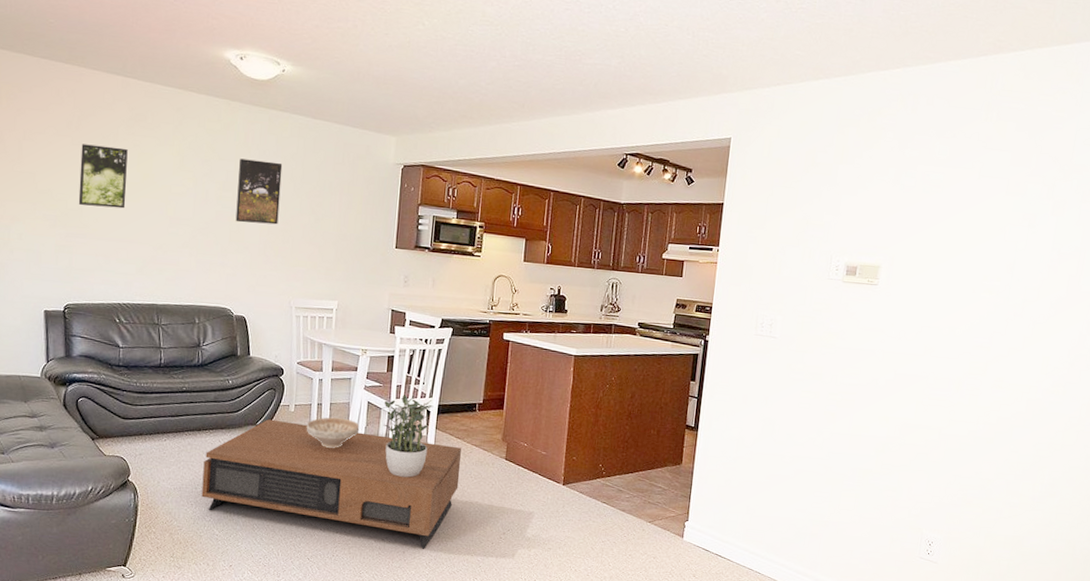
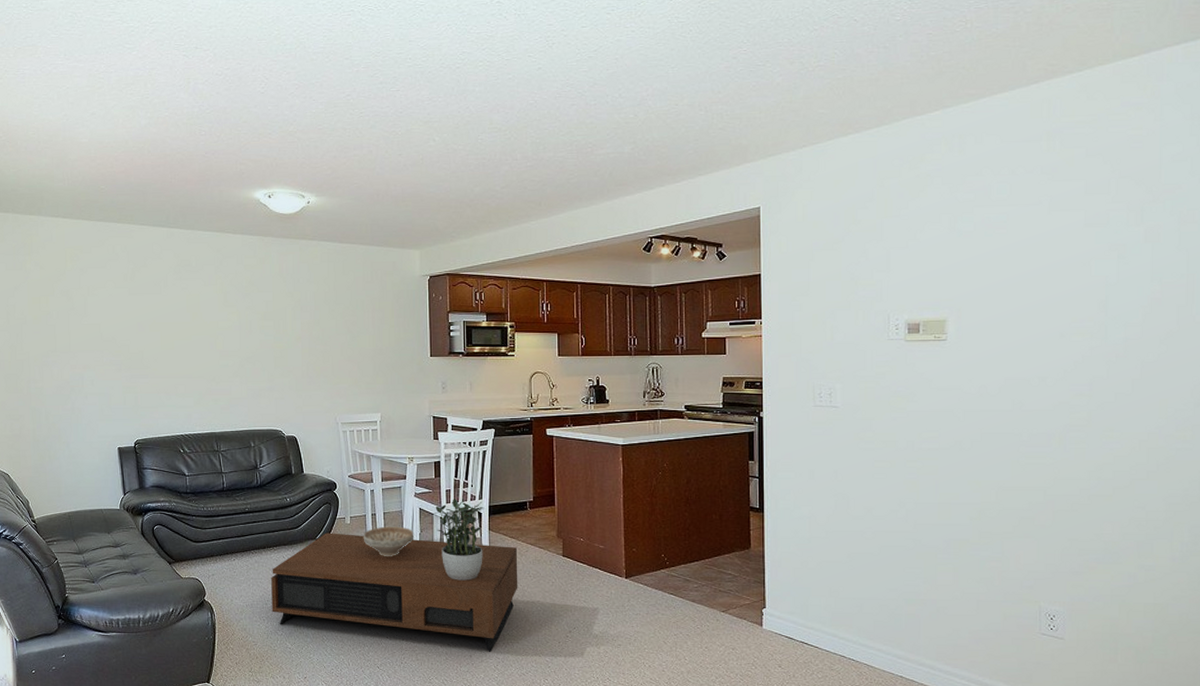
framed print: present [78,144,128,209] -> none [137,292,180,349]
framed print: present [235,158,283,225] -> none [277,288,317,348]

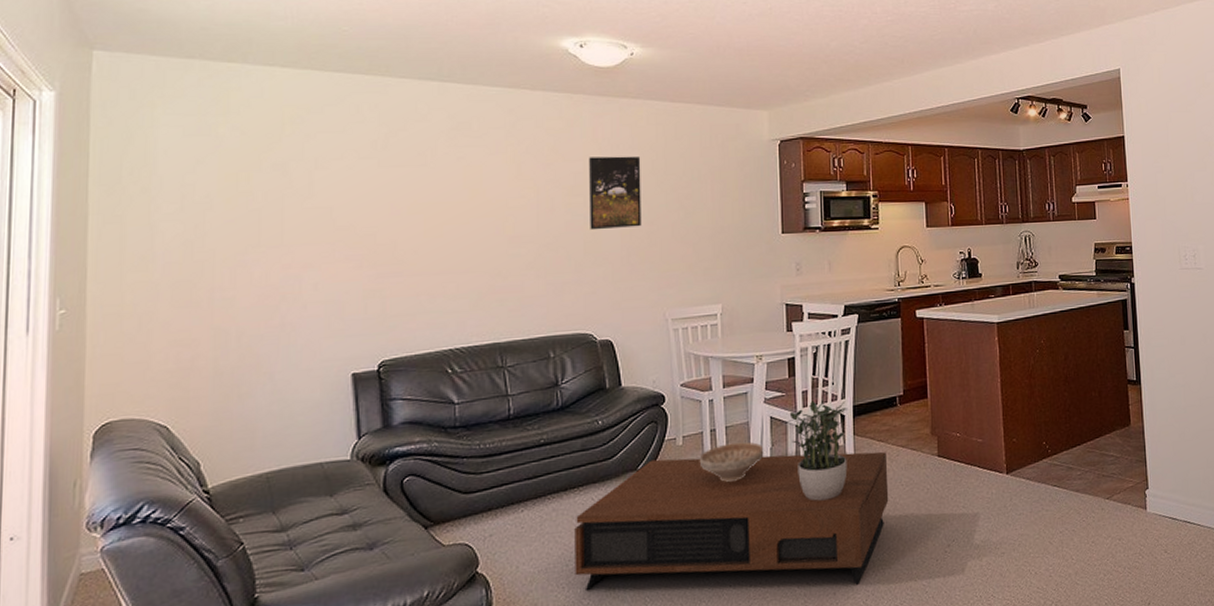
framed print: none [277,288,317,348] -> present [589,156,642,230]

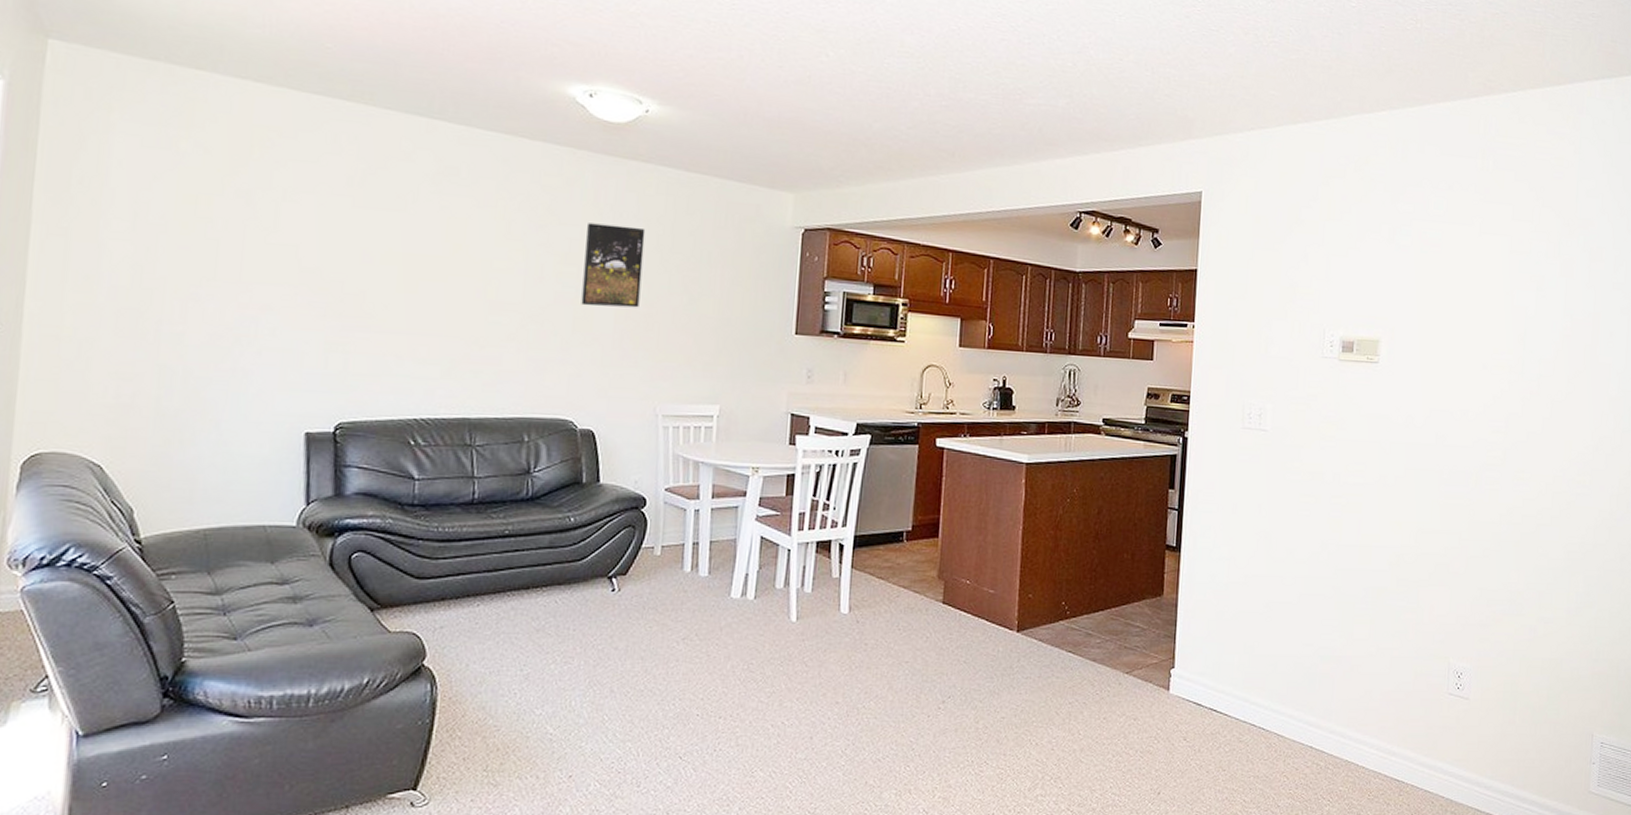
coffee table: present [574,451,889,592] -> none [529,567,885,732]
decorative bowl: present [699,442,764,482] -> none [677,560,750,602]
potted plant: present [786,401,848,501] -> none [778,525,847,635]

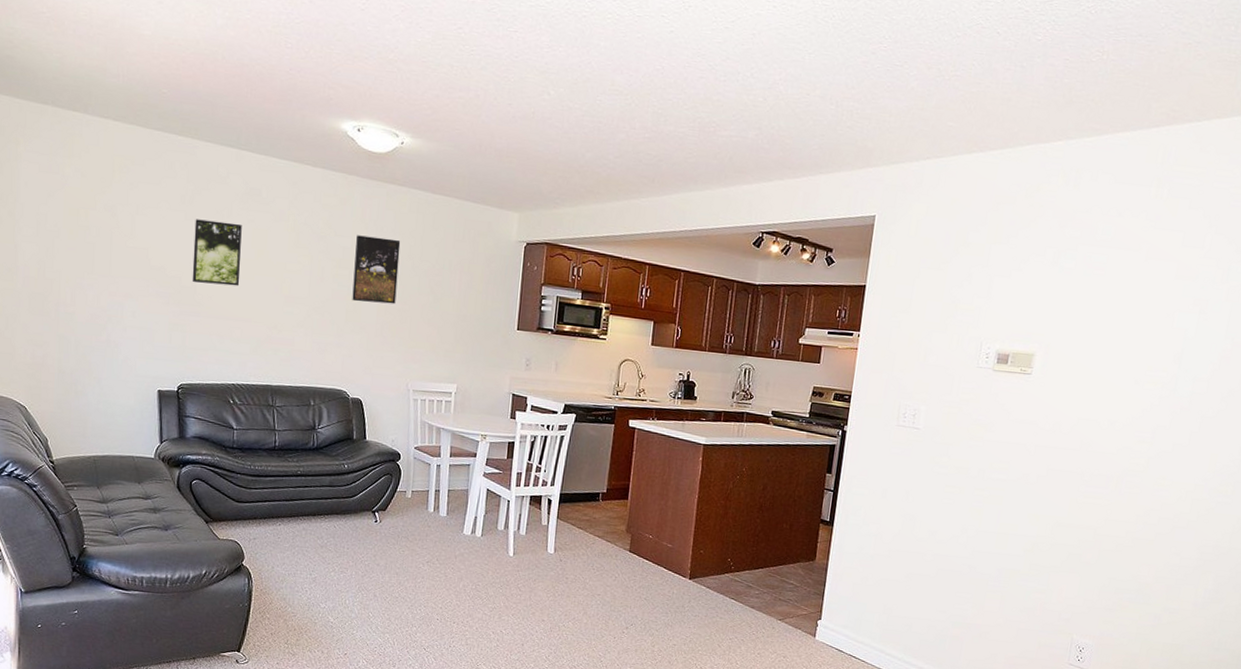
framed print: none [359,206,433,291] -> present [192,219,242,286]

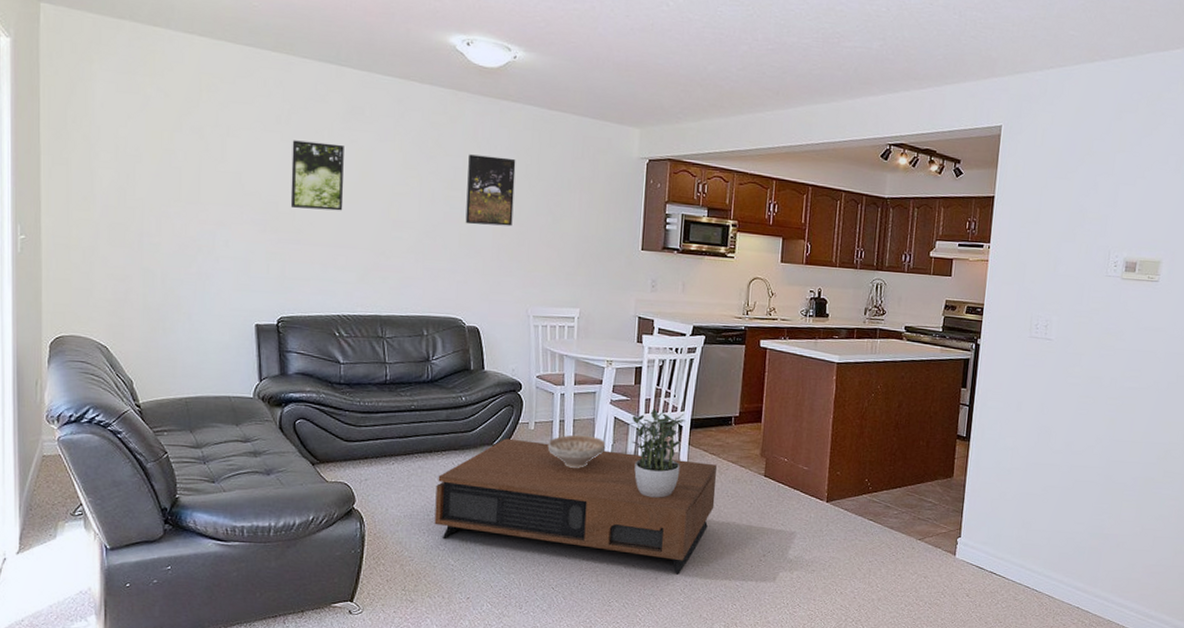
coffee table: none [316,505,583,642] -> present [434,438,717,575]
decorative bowl: none [423,504,478,536] -> present [547,434,606,468]
potted plant: none [500,482,555,568] -> present [629,409,685,498]

